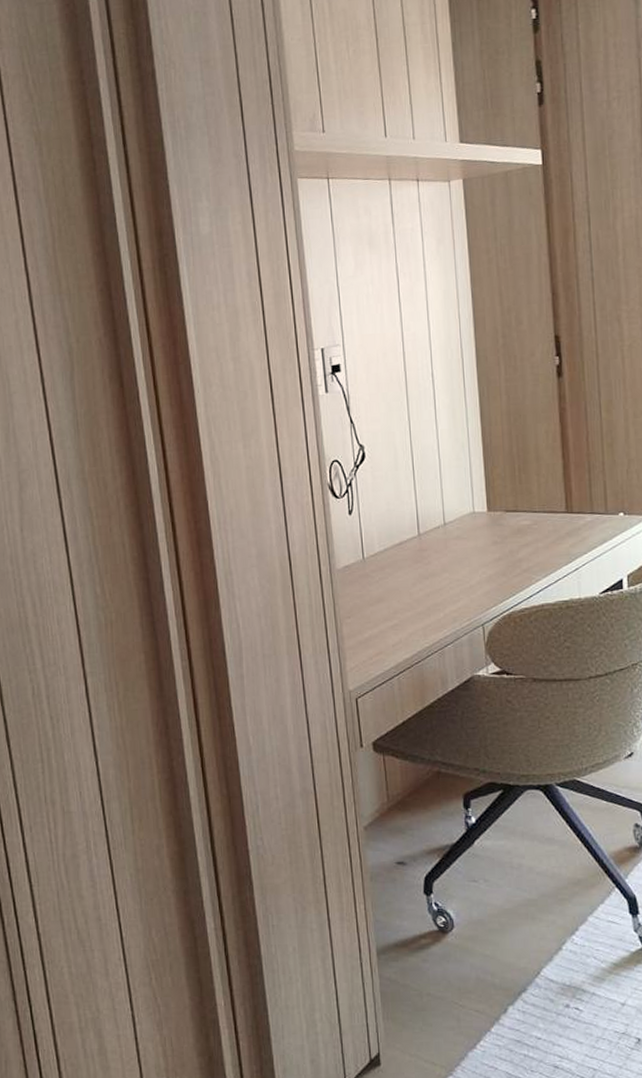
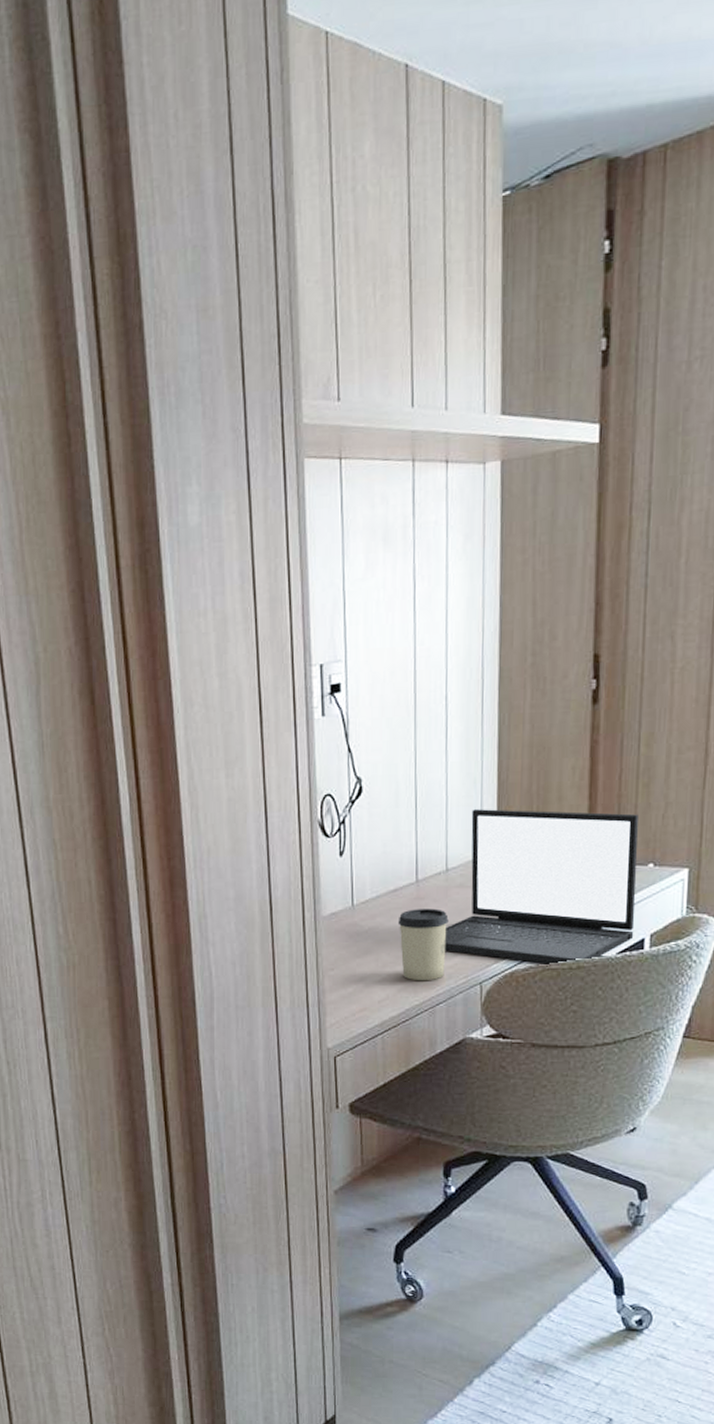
cup: none [404,559,450,625] -> present [397,908,449,981]
laptop: none [447,469,613,606] -> present [444,809,638,966]

